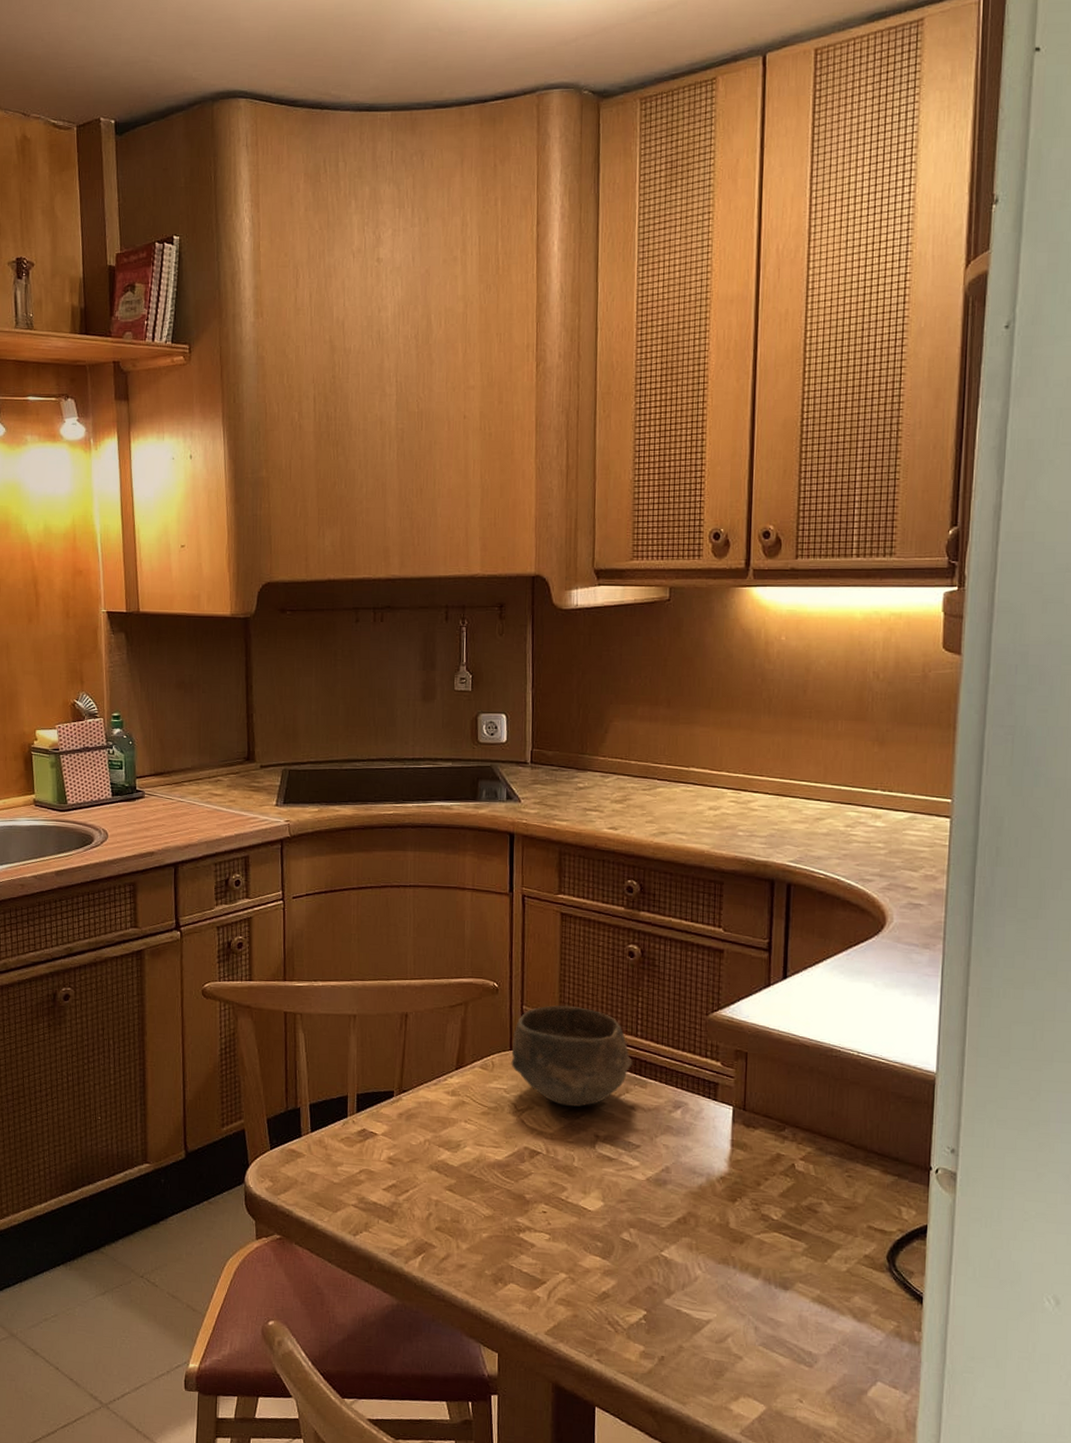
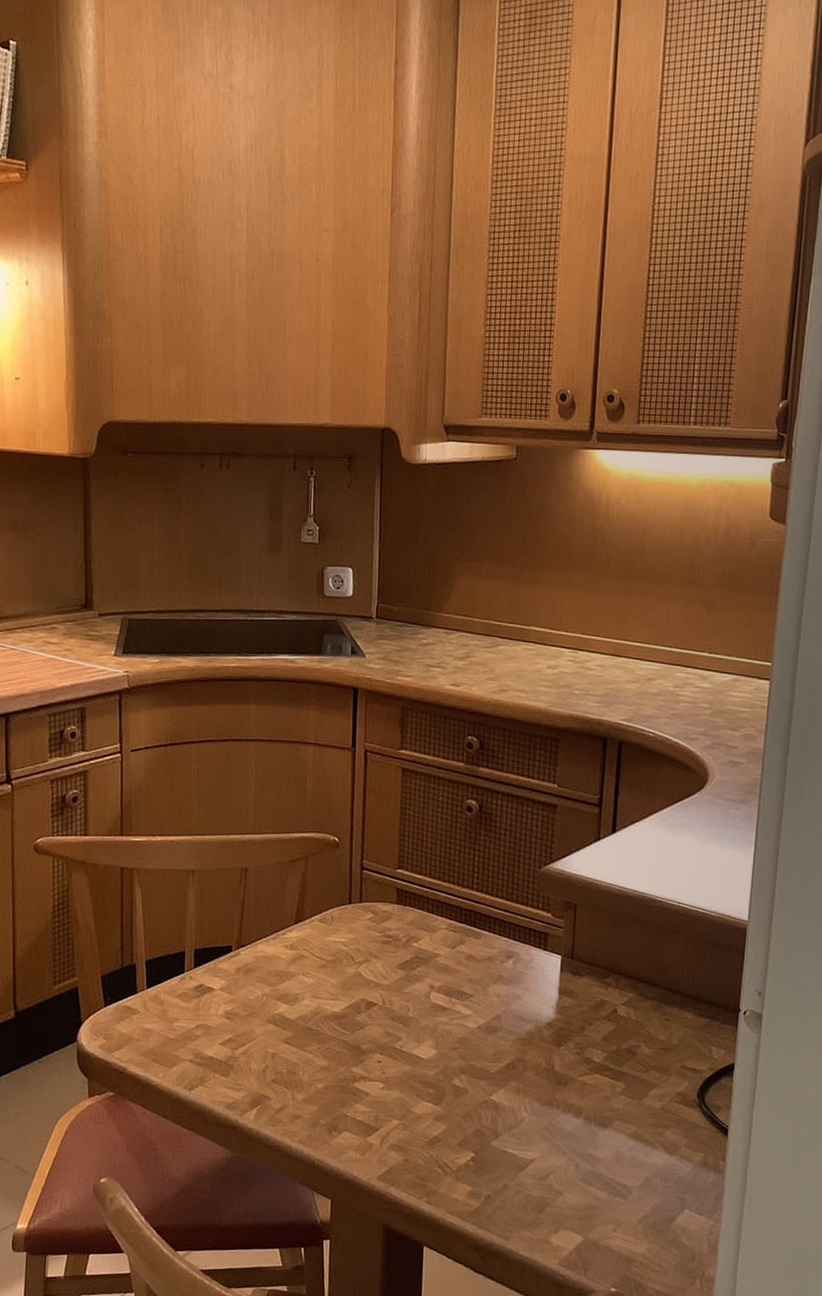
bowl: present [511,1005,633,1107] -> none [350,859,468,958]

